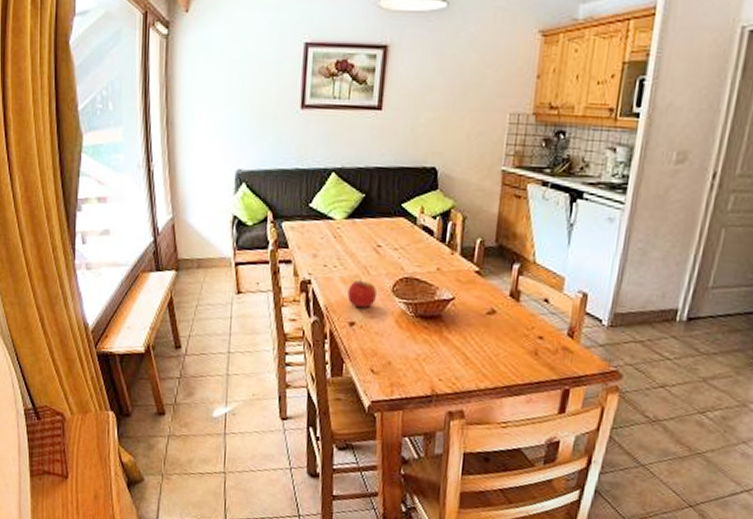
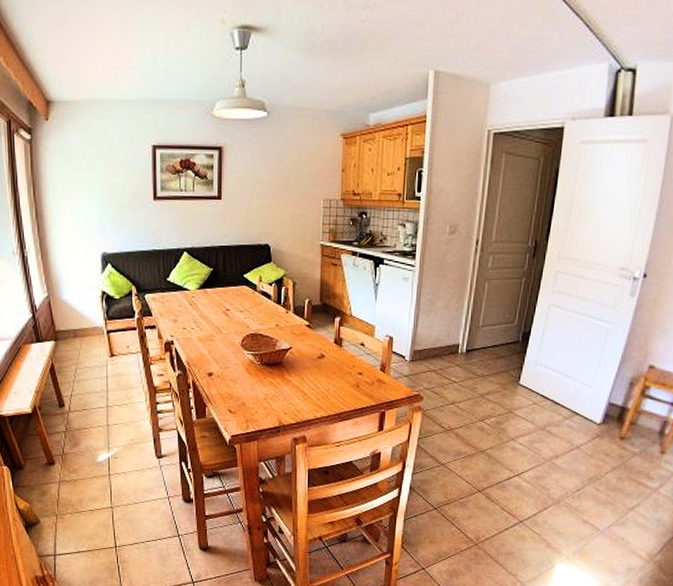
apple: present [347,279,378,309] -> none [205,338,230,361]

